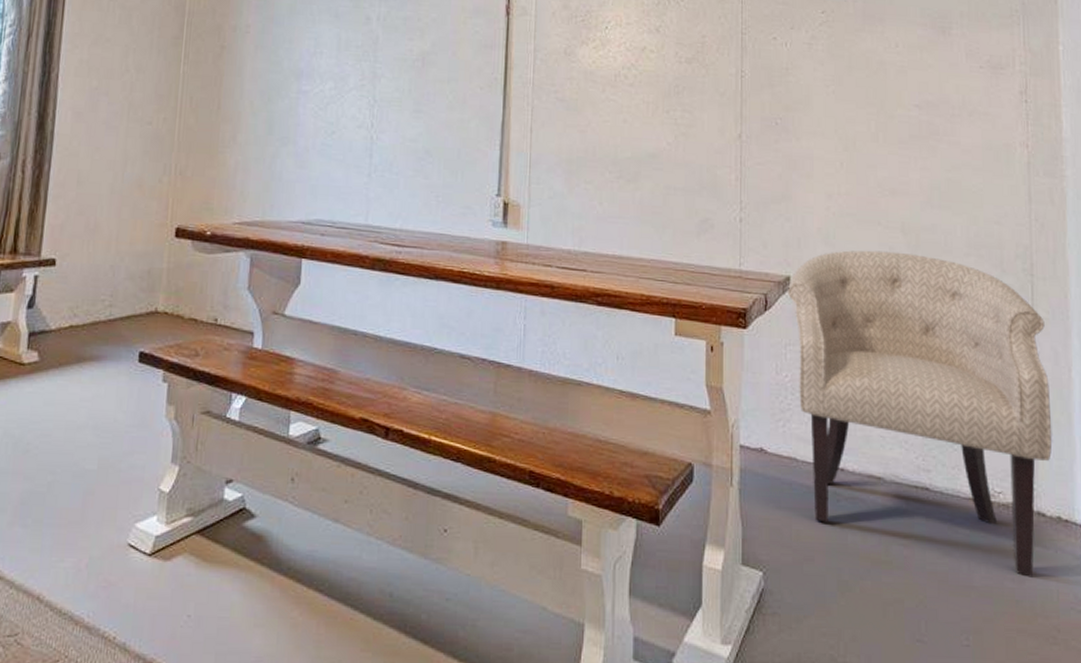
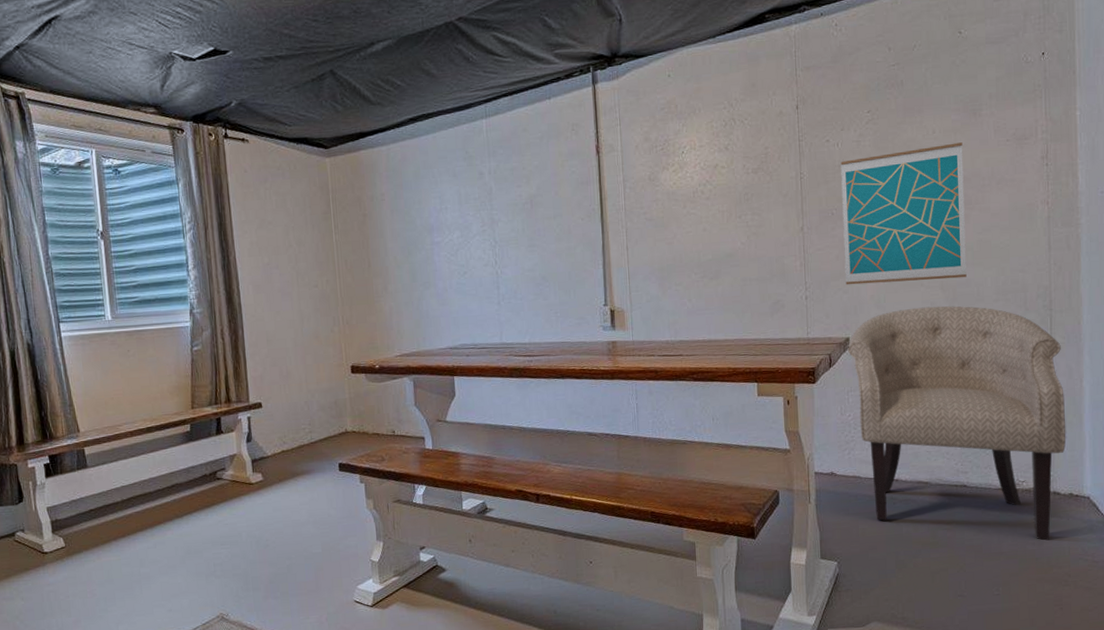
wall art: none [788,61,932,222] -> present [840,142,967,285]

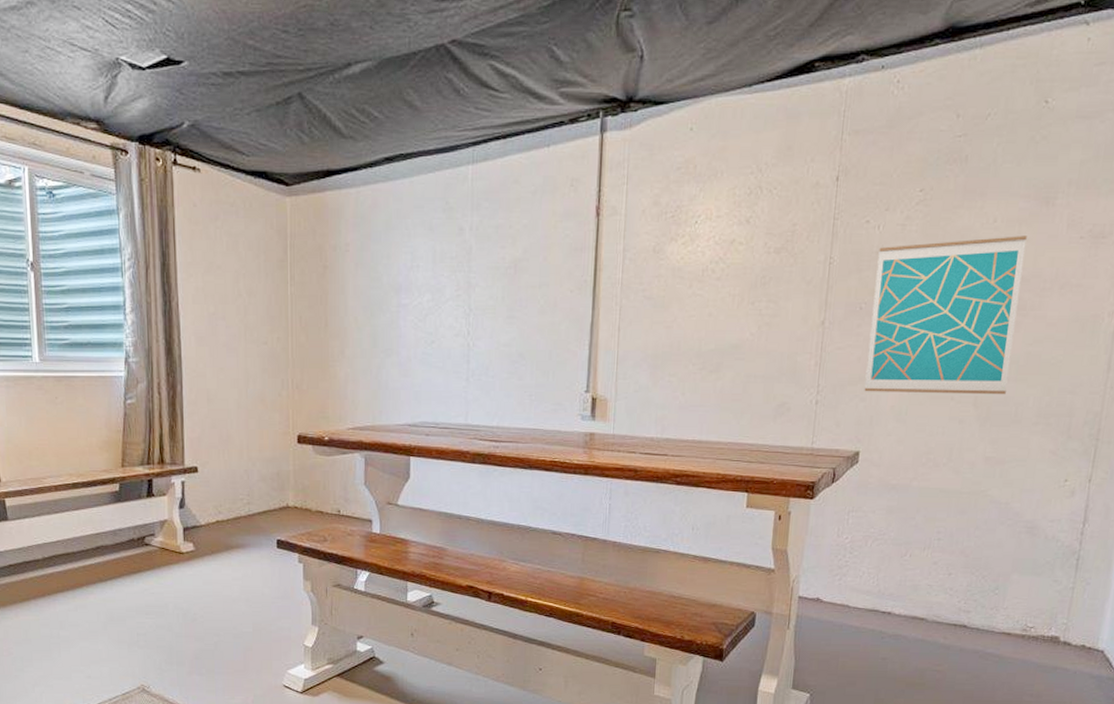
chair: present [847,306,1066,541] -> none [854,424,1102,693]

